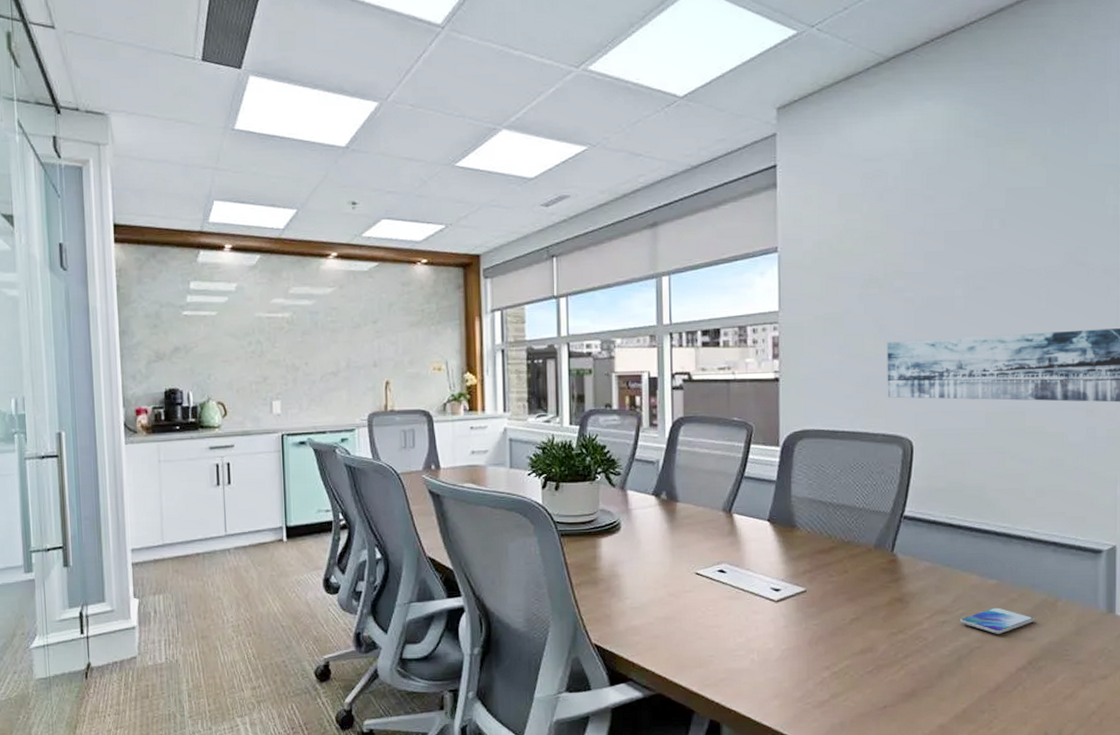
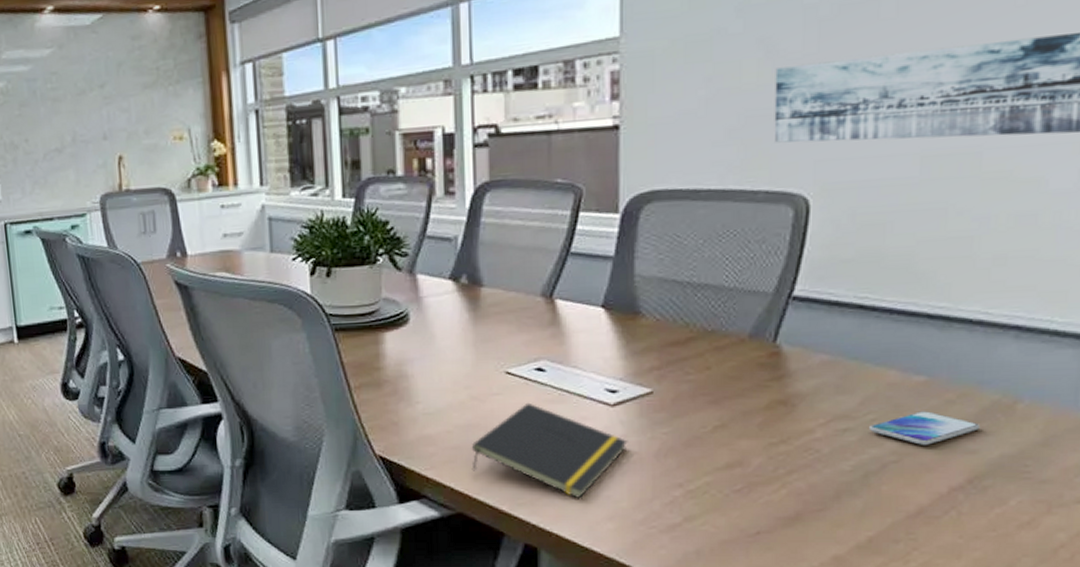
notepad: none [668,598,788,680] -> present [471,402,628,499]

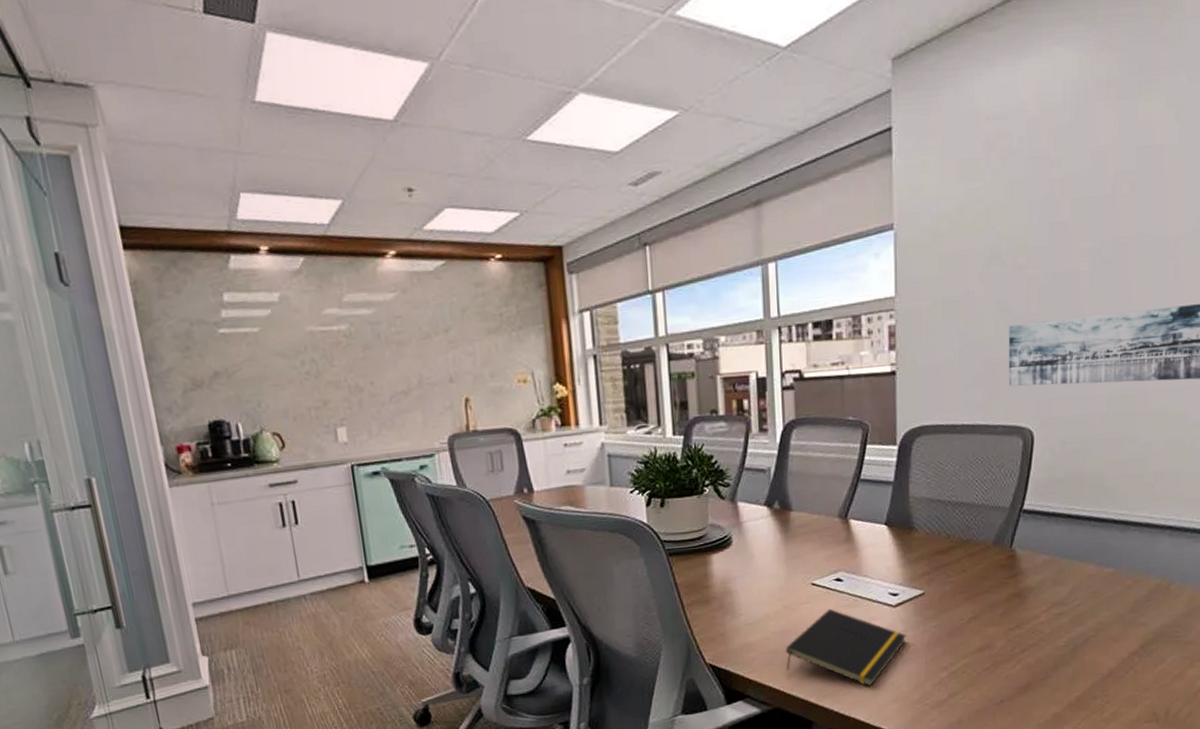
smartphone: present [870,411,981,445] -> none [1076,595,1149,622]

